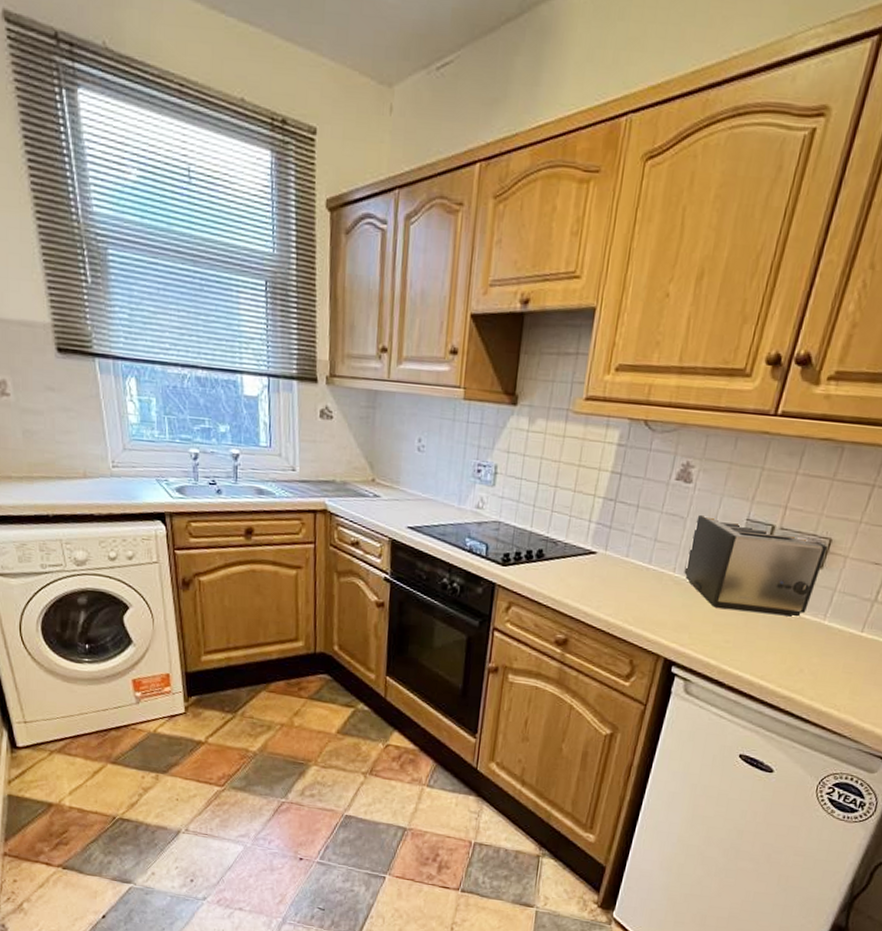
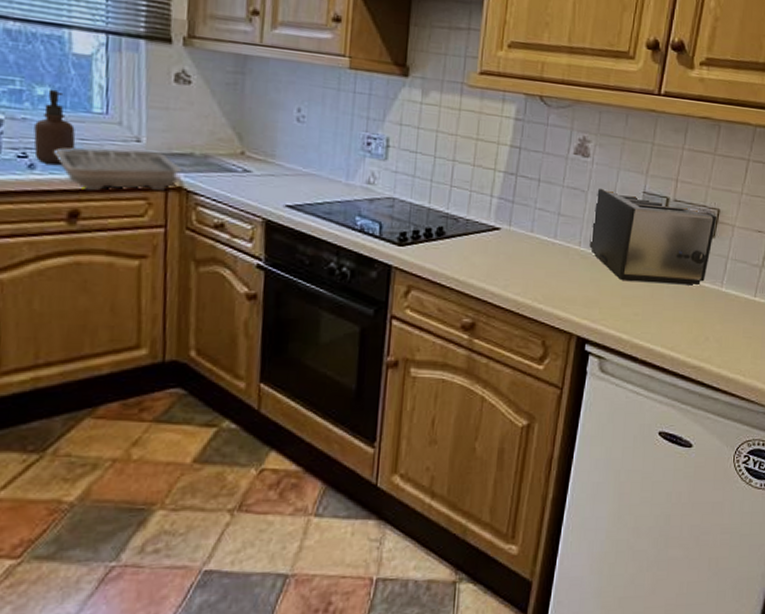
soap dispenser: none [219,427,249,490] -> present [33,89,76,165]
dish rack: none [234,476,327,512] -> present [54,147,183,190]

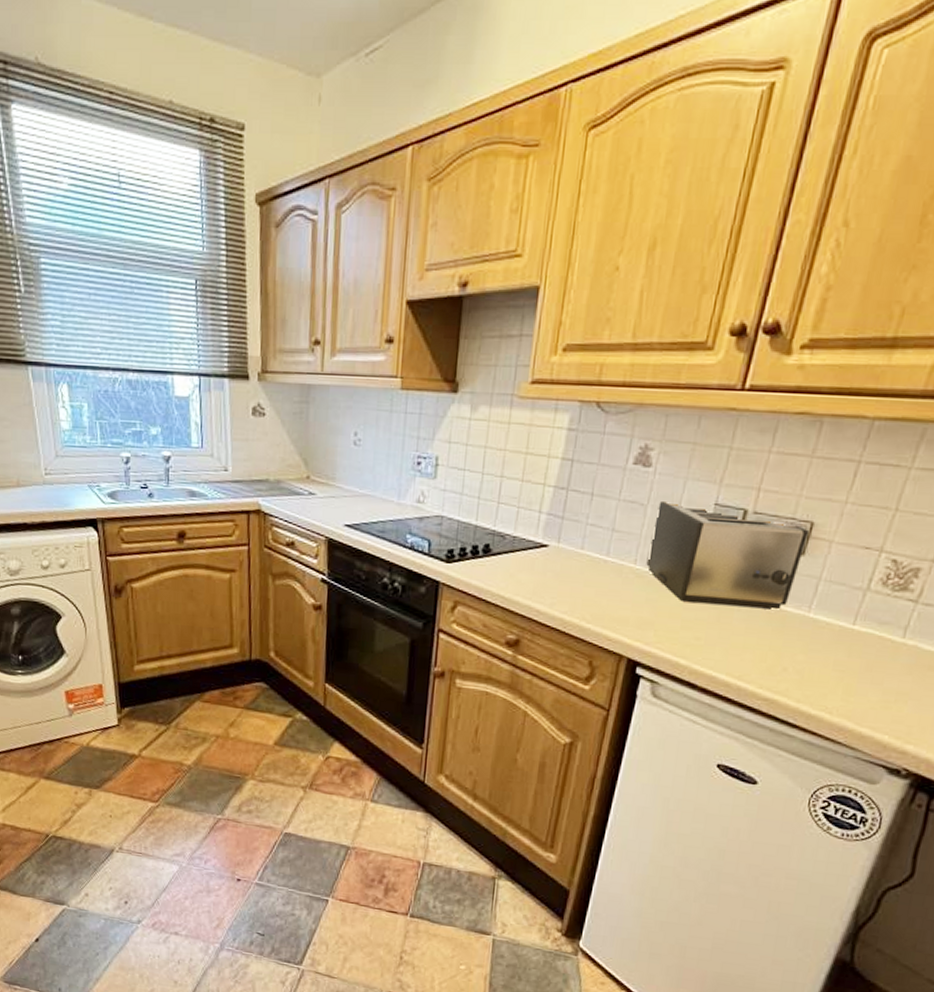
soap dispenser: present [33,89,76,165] -> none [151,429,181,493]
dish rack: present [54,147,183,190] -> none [166,477,261,514]

